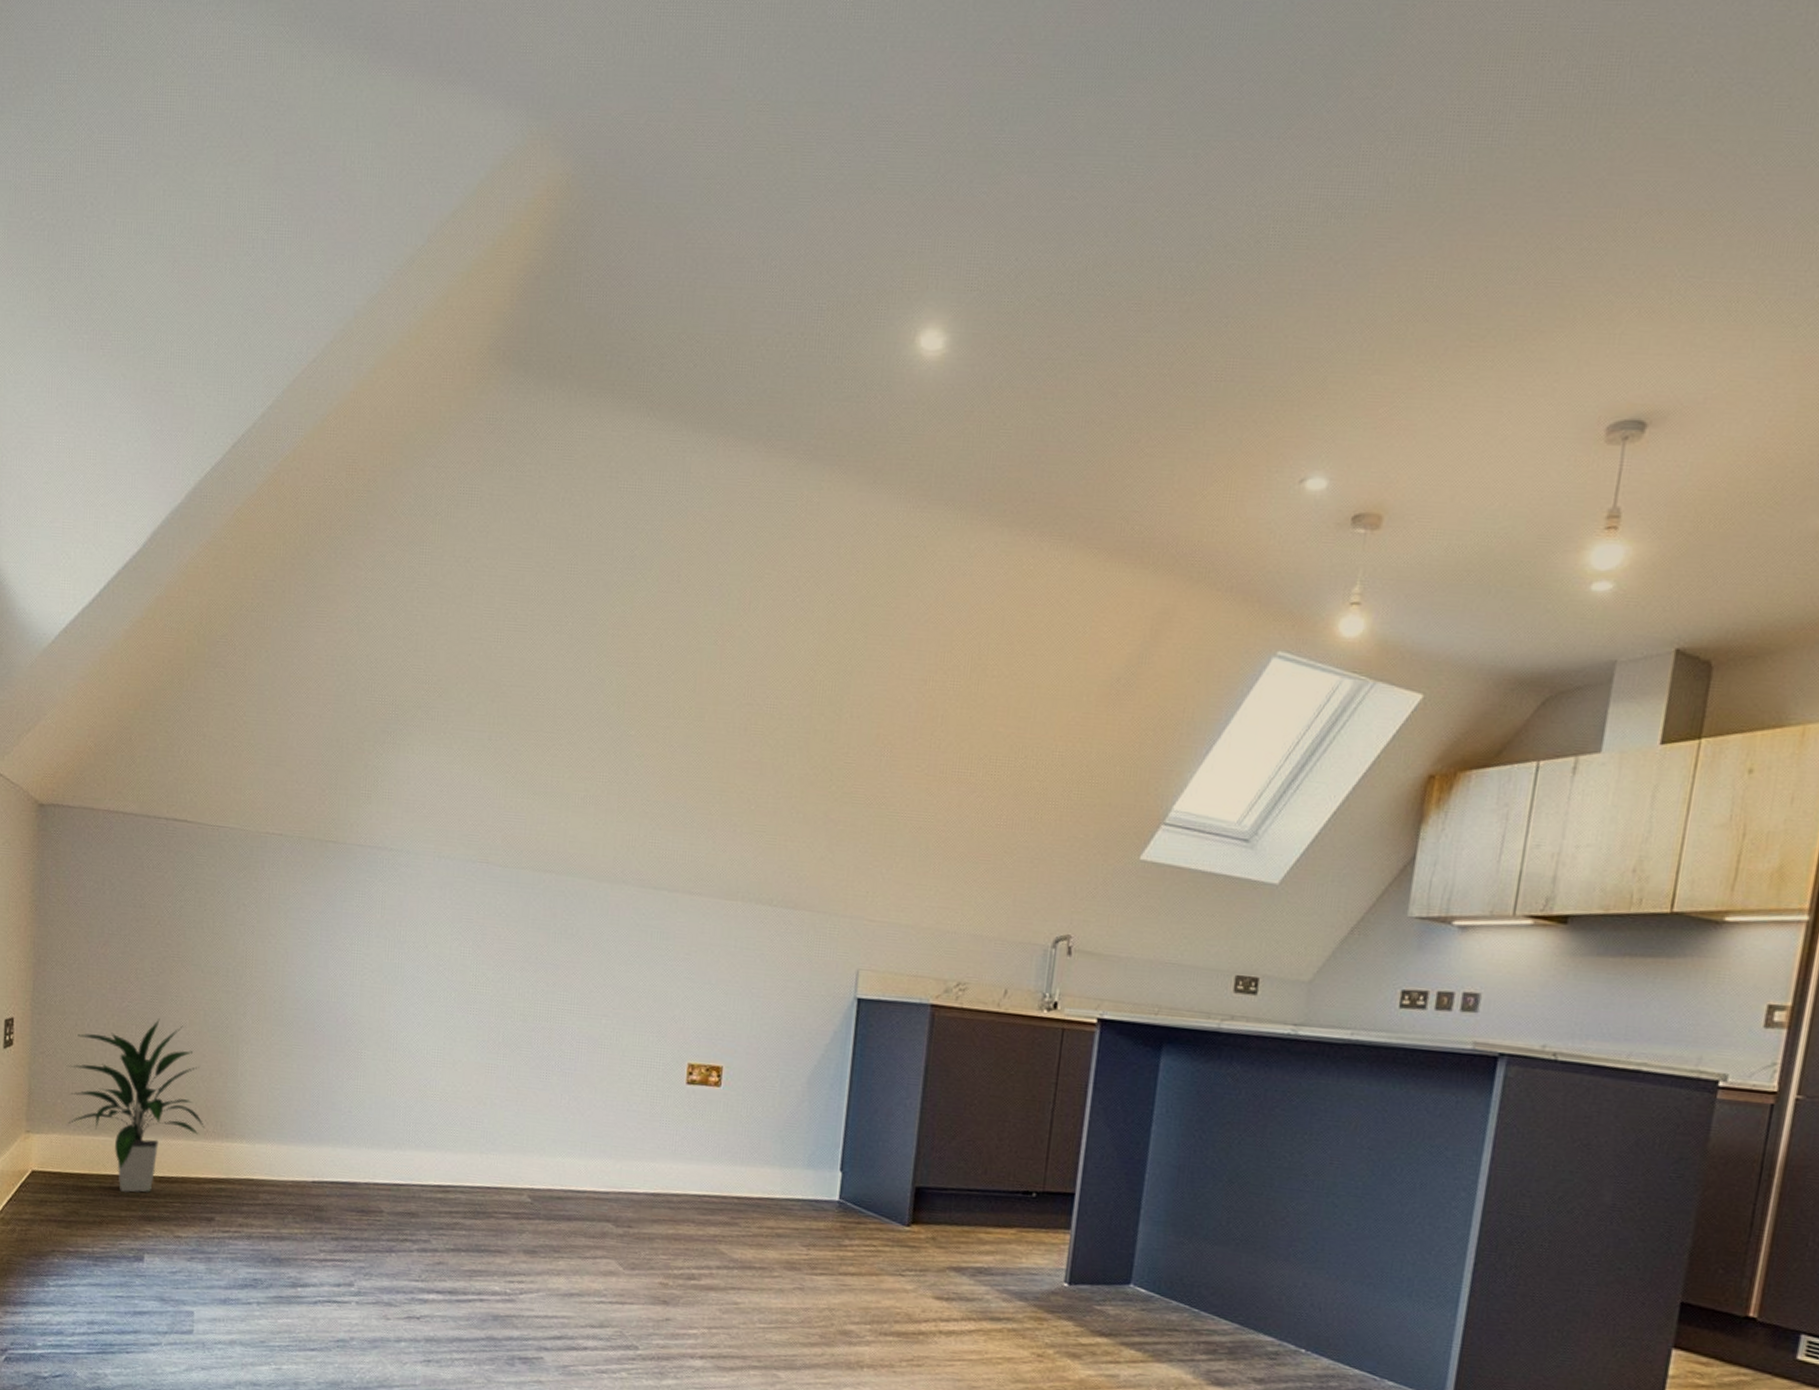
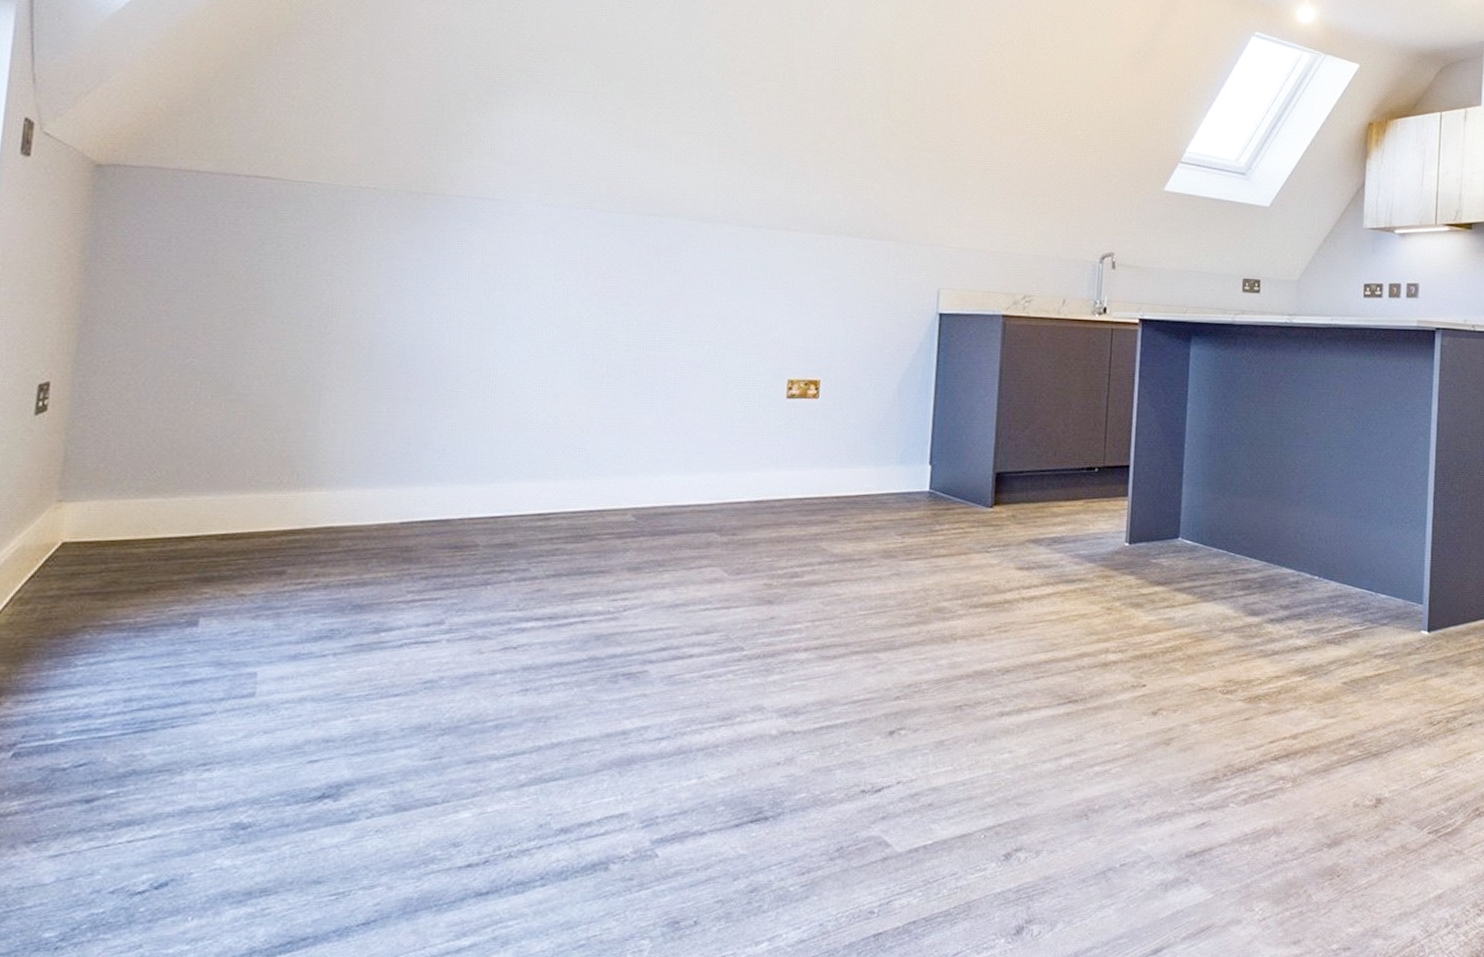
indoor plant: present [67,1018,204,1193] -> none [112,372,278,554]

